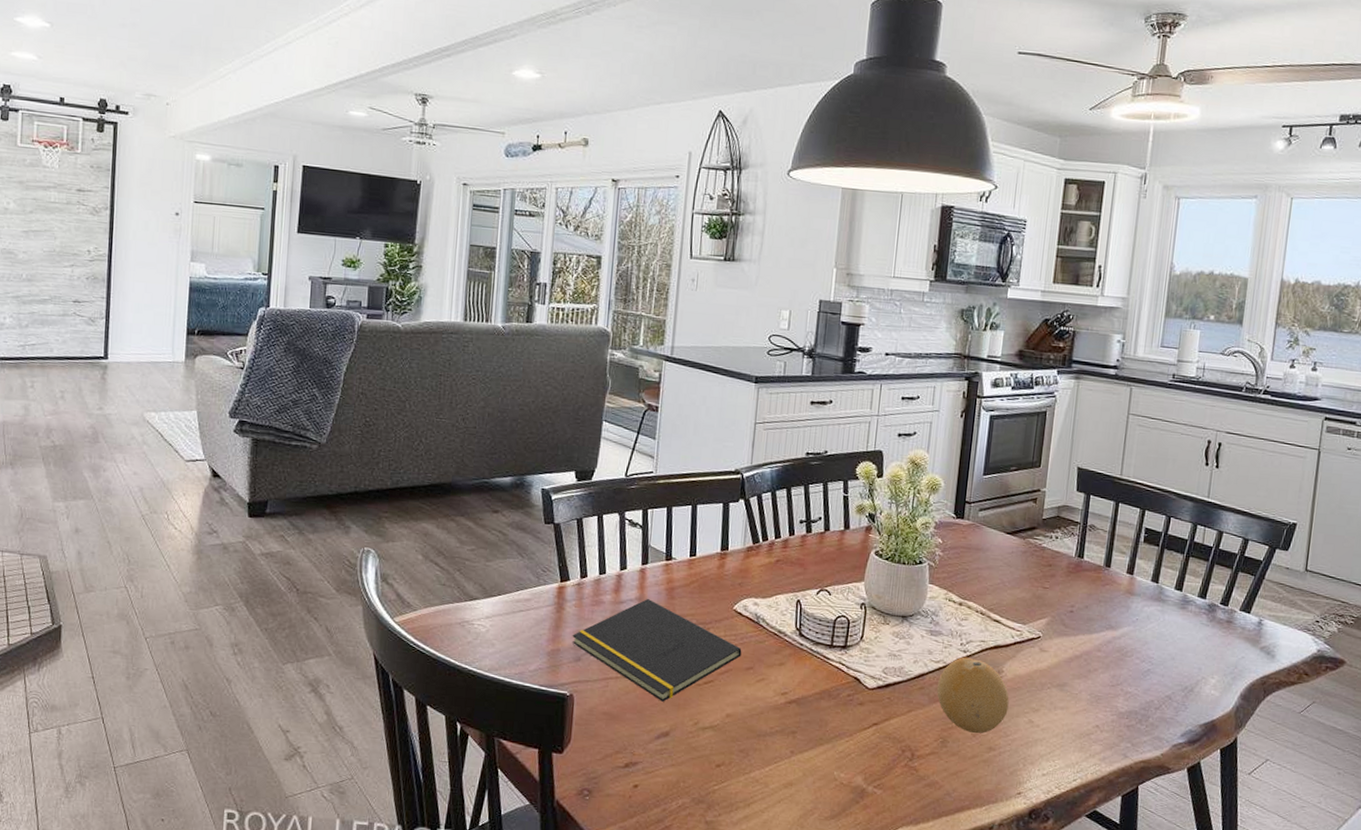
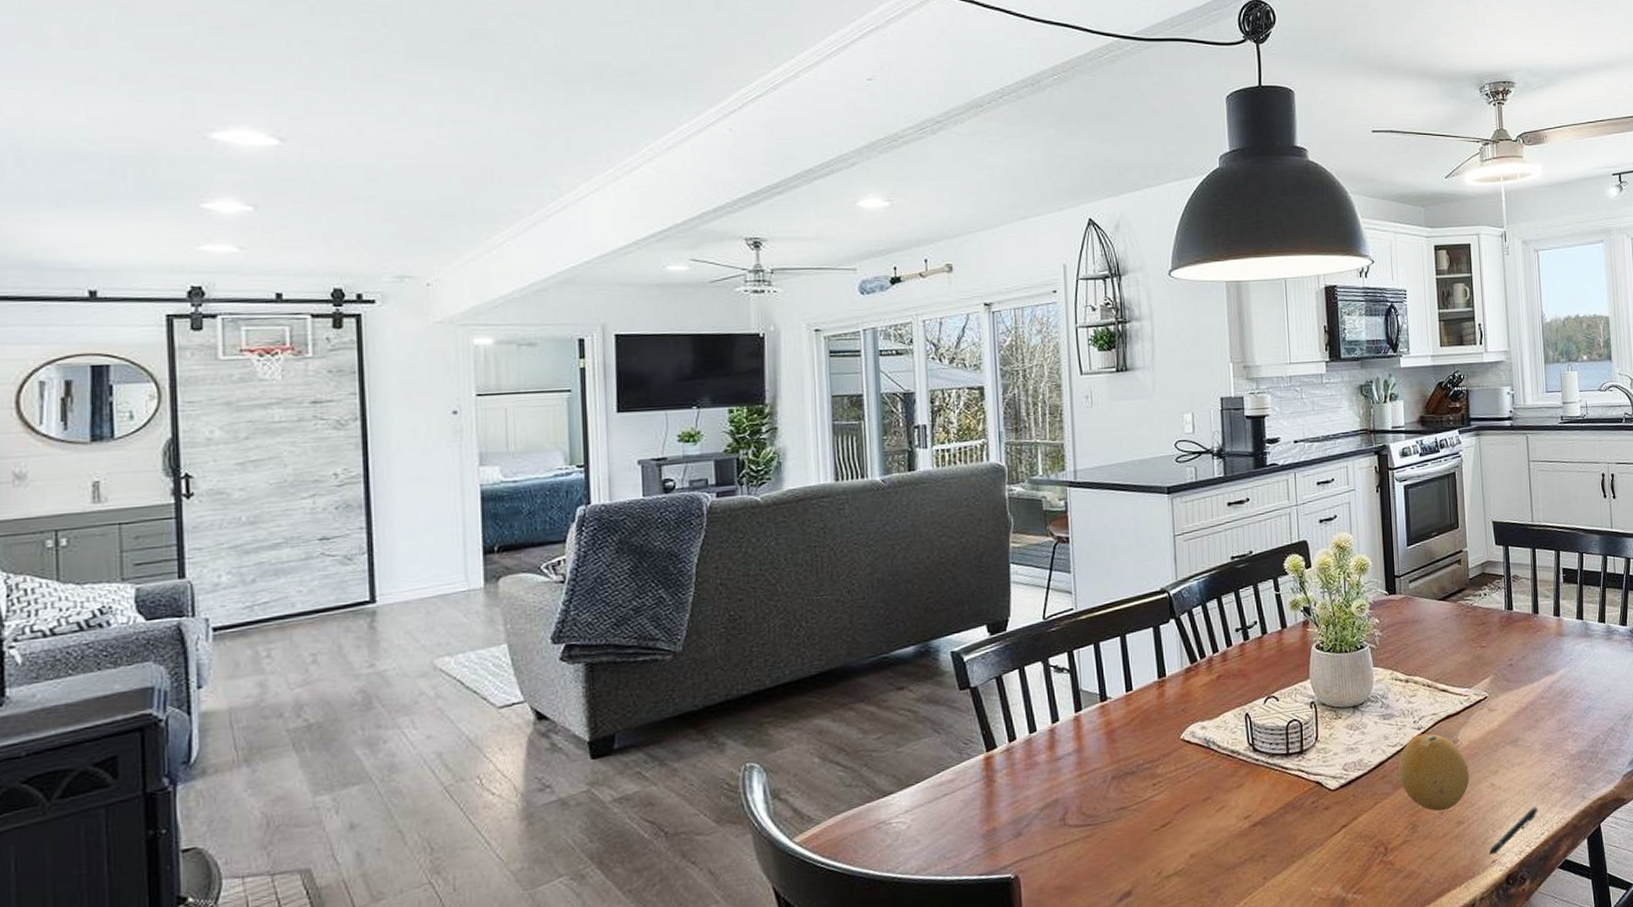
notepad: present [572,599,742,702] -> none [1008,748,1197,859]
pen: none [1016,752,1075,788] -> present [1489,806,1538,856]

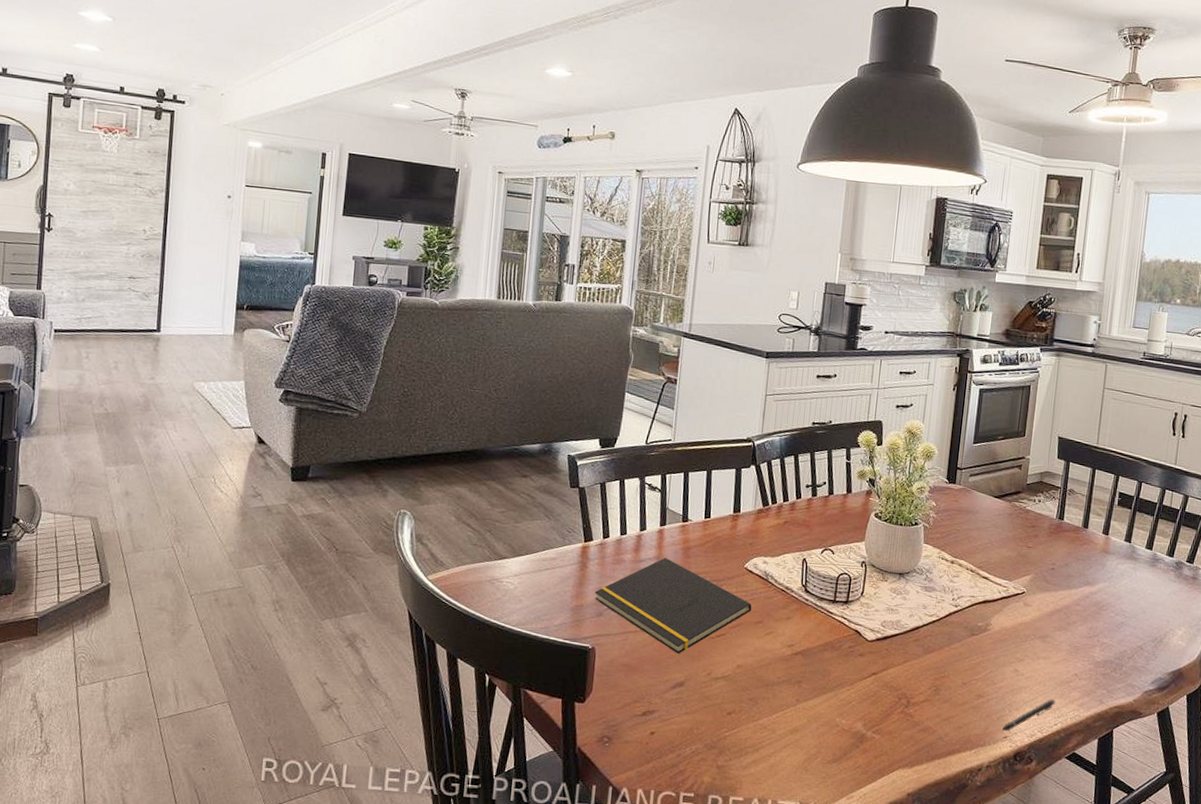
notepad: none [1008,748,1197,859] -> present [594,558,752,654]
fruit: present [1398,733,1470,811] -> none [930,611,997,682]

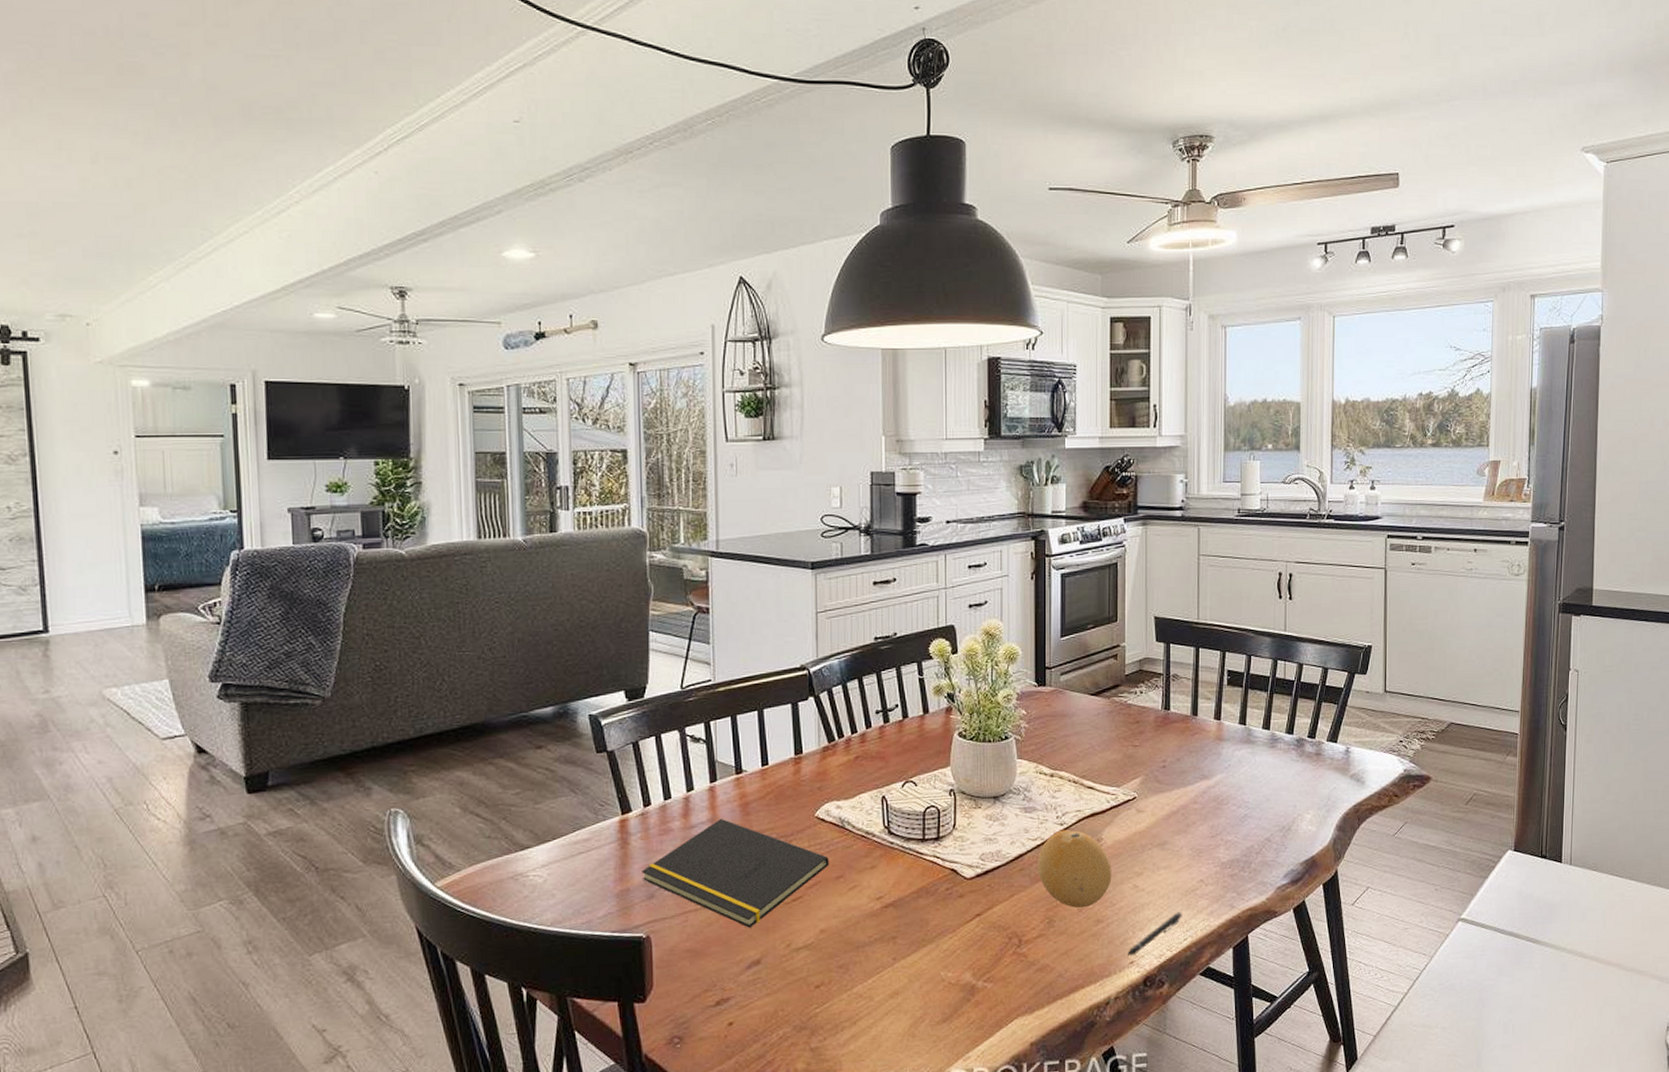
fruit: none [930,611,997,682] -> present [1037,830,1112,908]

